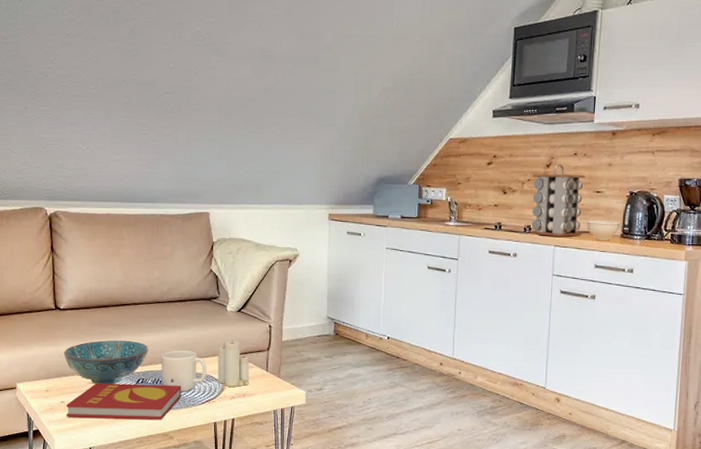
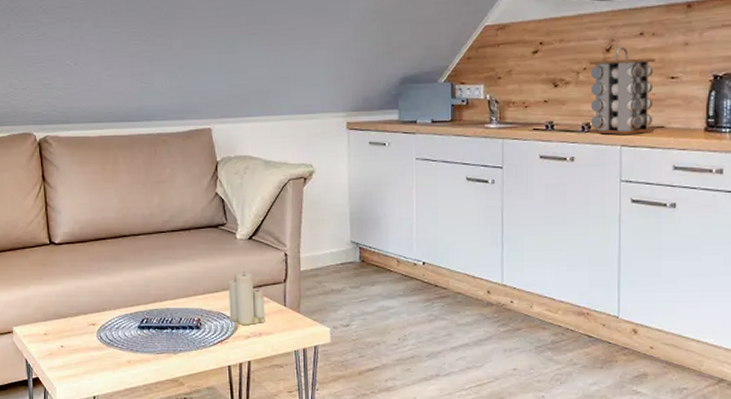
decorative bowl: present [63,340,149,384] -> none [60,277,153,325]
book: present [66,383,182,420] -> none [66,324,191,364]
mug: present [161,350,207,393] -> none [166,285,217,333]
bowl: present [586,220,621,241] -> none [659,112,704,137]

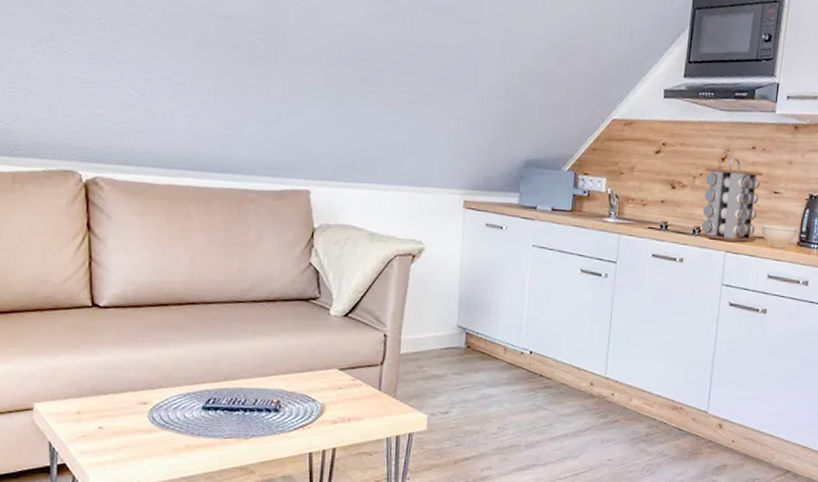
candle: present [228,271,265,325] -> none [315,351,357,409]
bowl: none [659,112,704,137] -> present [761,224,798,249]

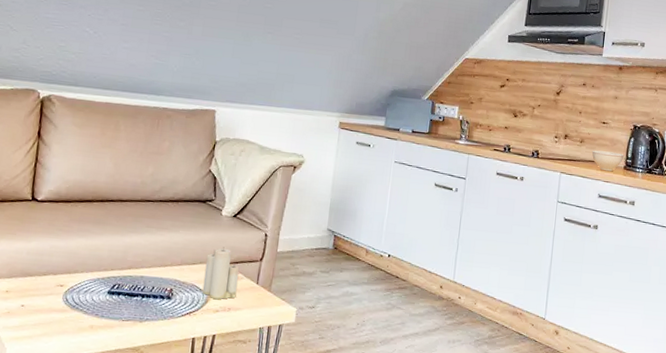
candle: none [315,351,357,409] -> present [202,247,240,299]
spice rack: present [699,157,763,243] -> none [537,92,593,166]

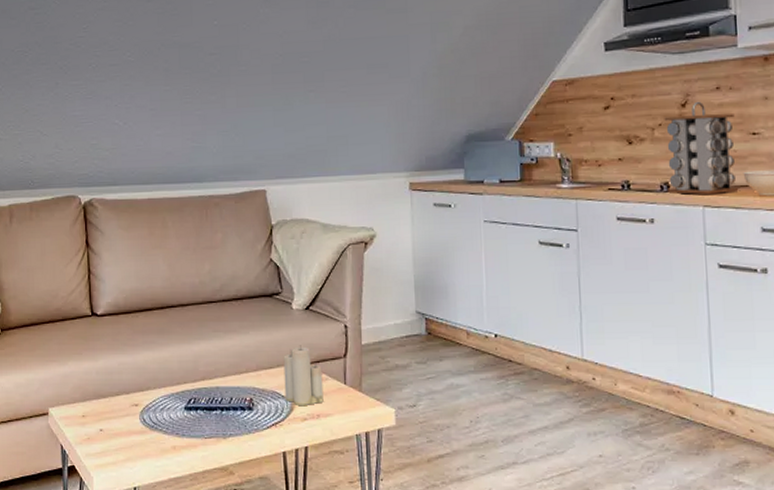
spice rack: none [537,92,593,166] -> present [664,101,739,196]

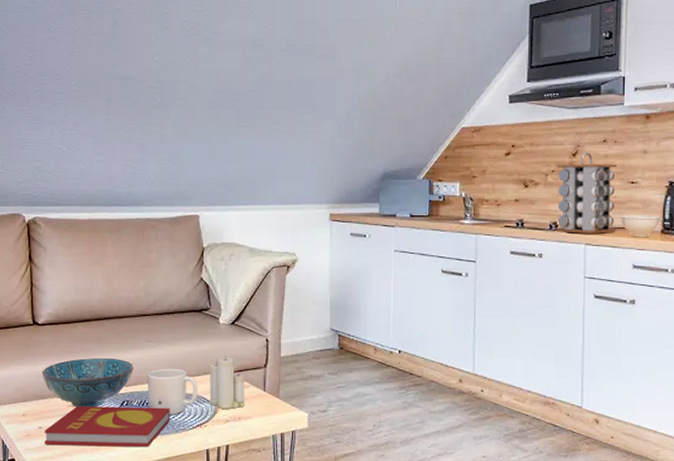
decorative bowl: none [101,351,201,406] -> present [41,358,134,407]
book: none [106,405,242,450] -> present [44,406,170,447]
mug: none [216,360,271,415] -> present [147,368,198,416]

